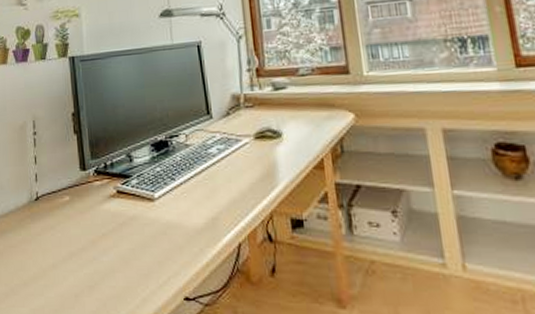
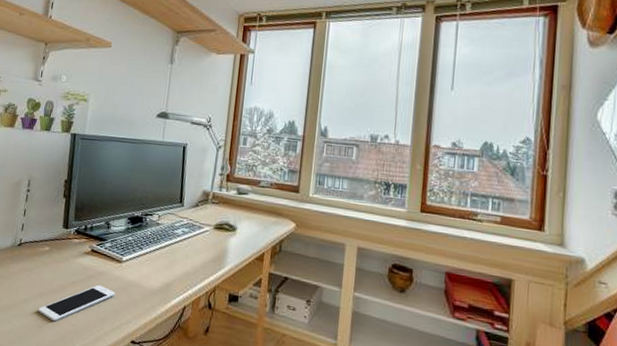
cell phone: none [71,232,155,287] -> present [38,284,116,322]

